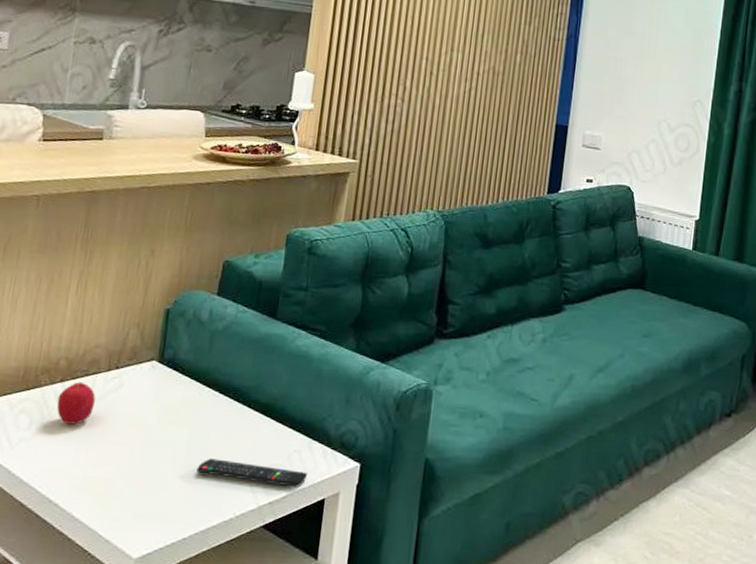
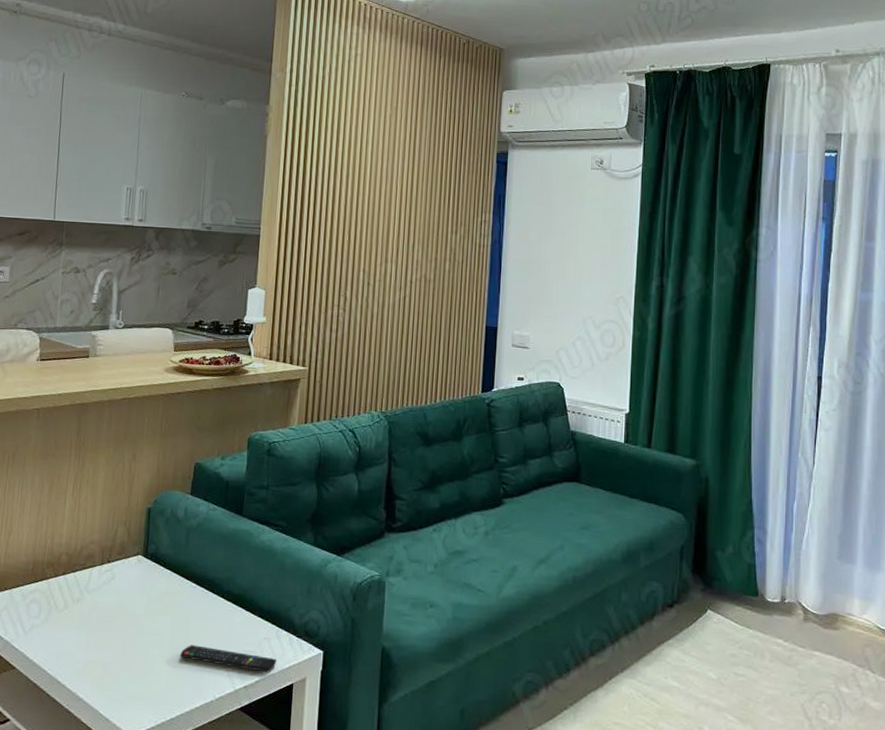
fruit: present [56,381,96,425] -> none [60,574,92,613]

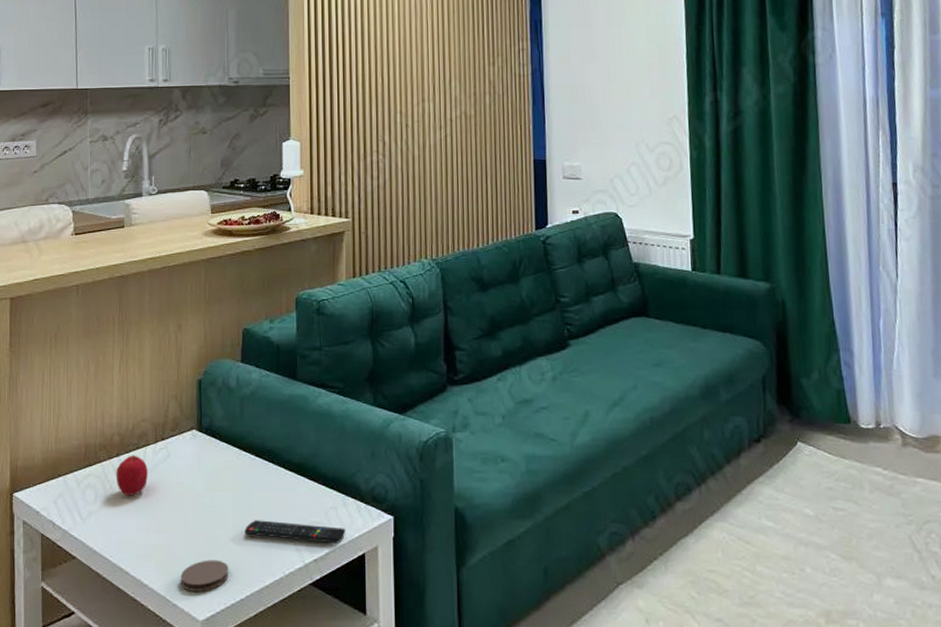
fruit: none [60,574,92,613] -> present [116,455,148,496]
coaster: none [114,679,162,709] -> present [180,560,229,591]

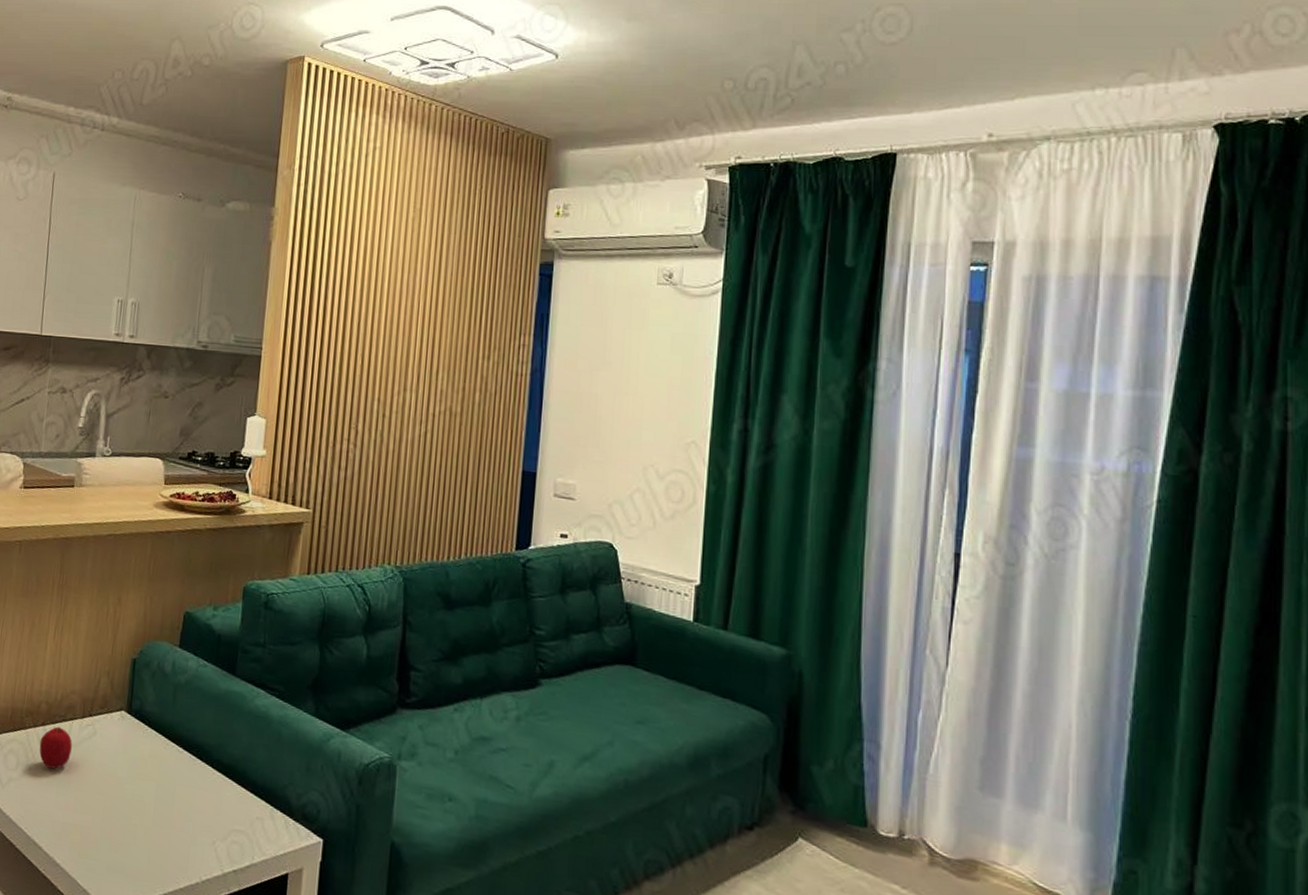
coaster: present [180,560,229,591] -> none [93,849,144,883]
remote control: present [245,520,346,544] -> none [164,817,271,858]

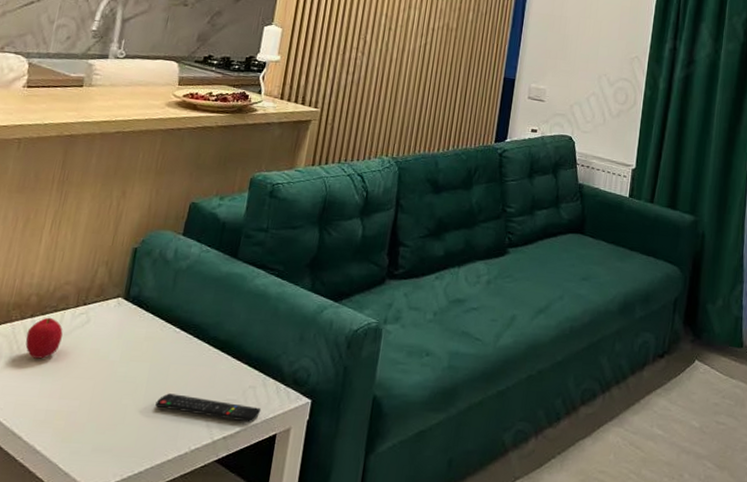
remote control: none [164,817,271,858] -> present [155,393,262,423]

